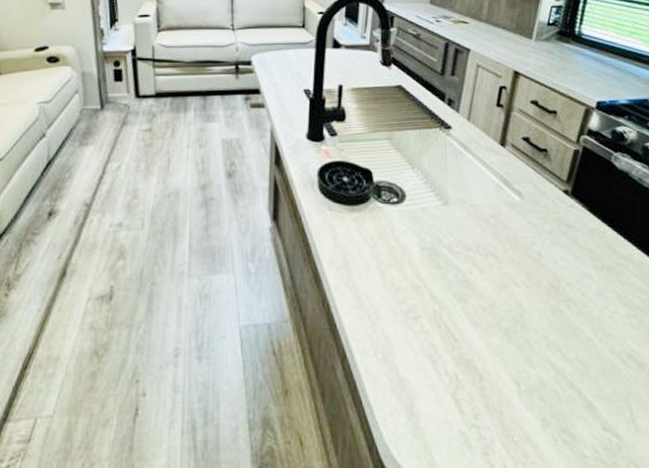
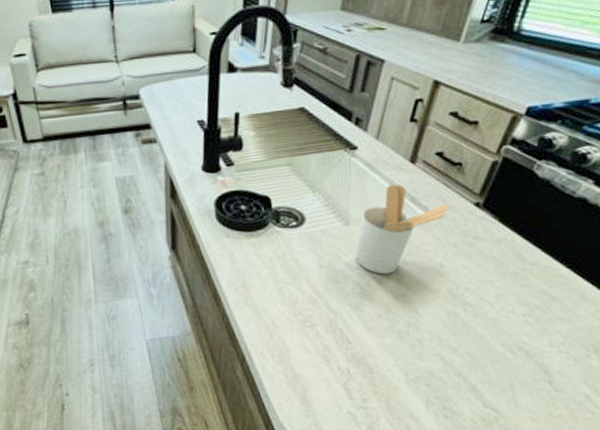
utensil holder: none [456,166,541,261] -> present [355,184,450,274]

